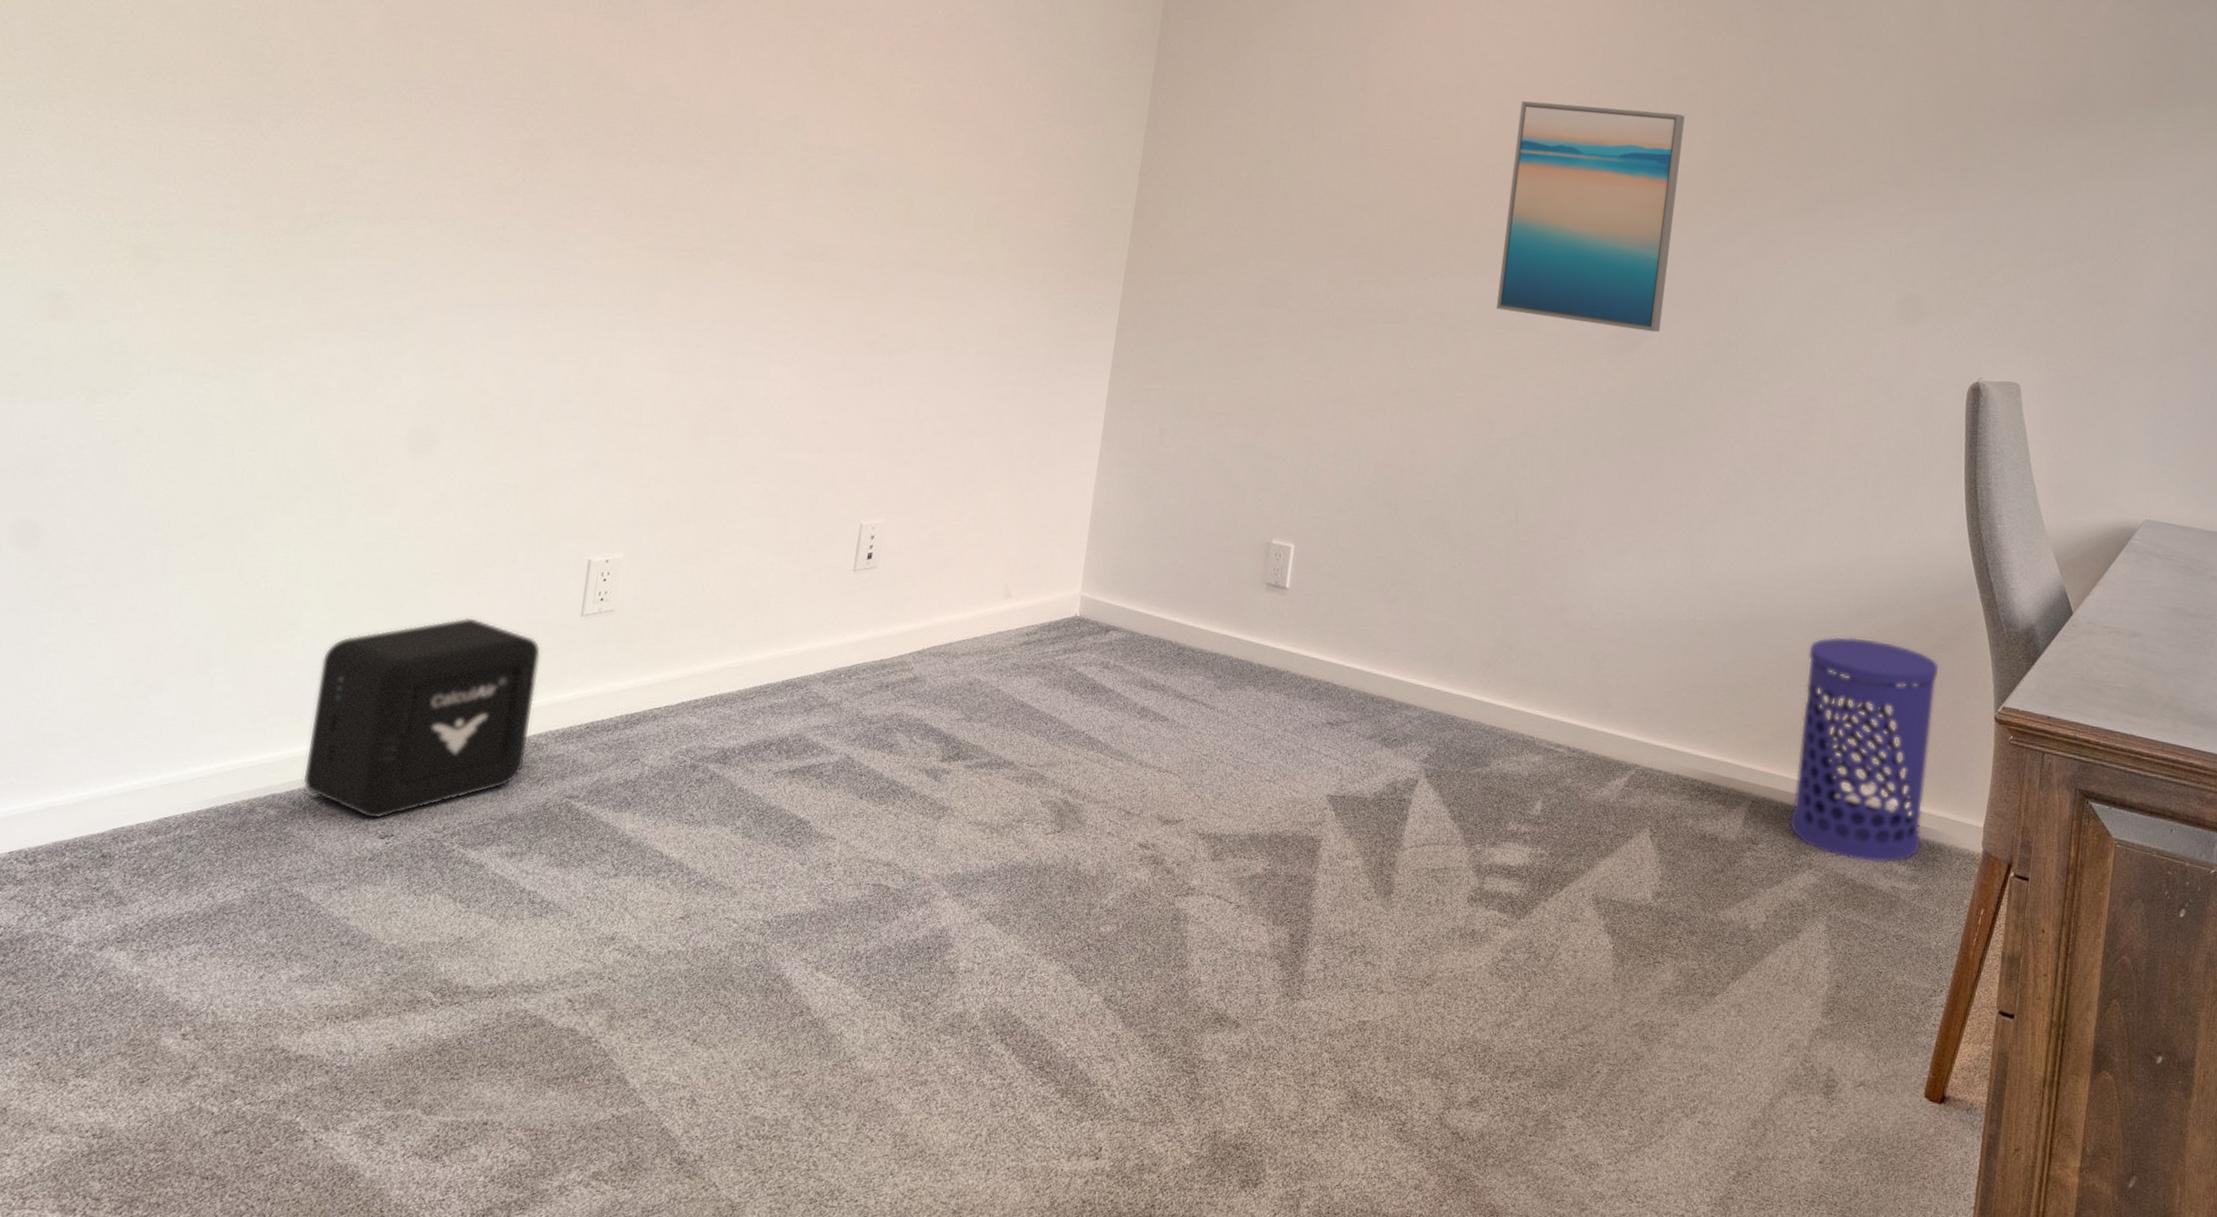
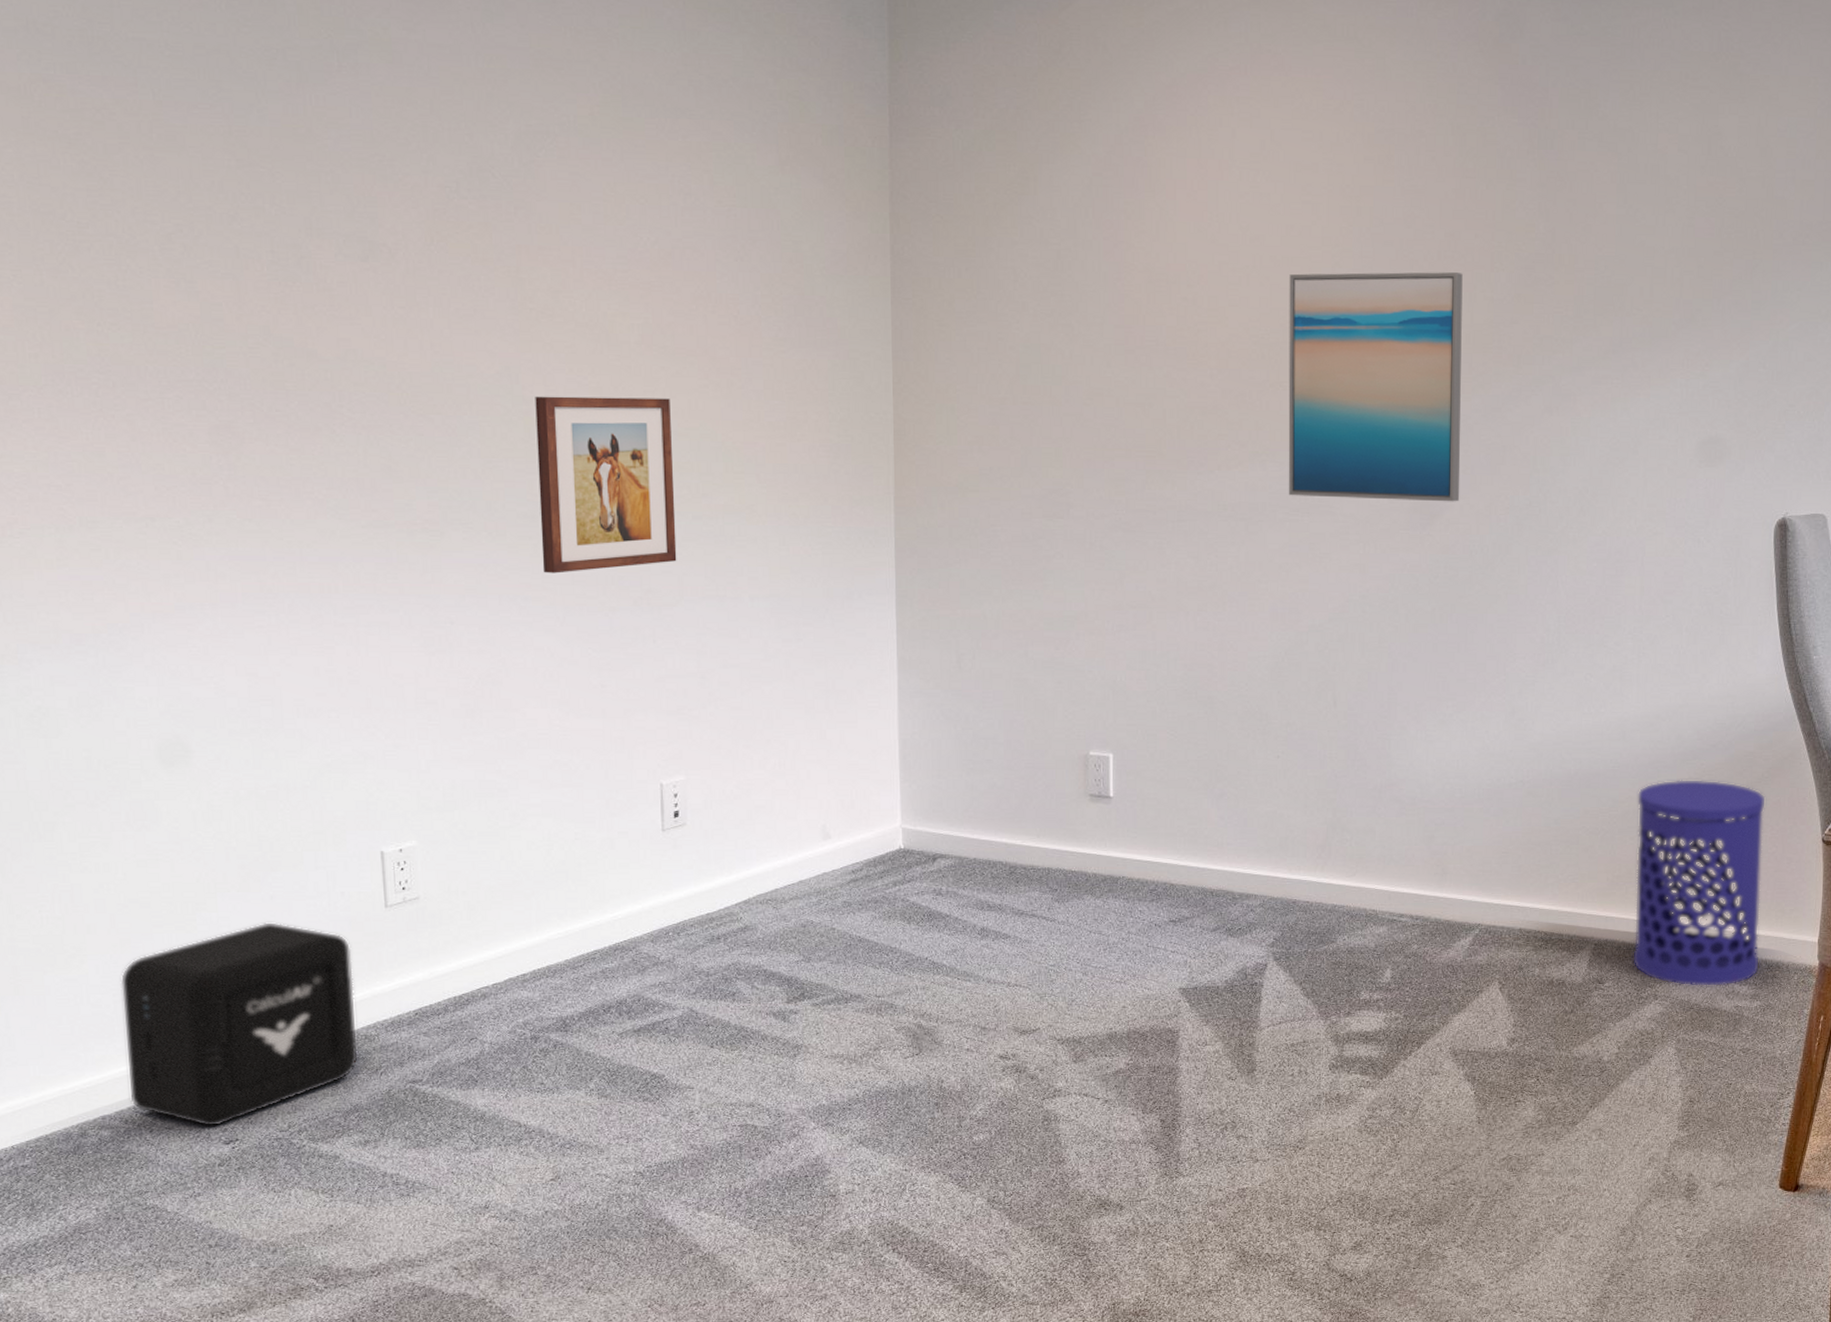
wall art: none [791,144,936,311] -> present [535,396,677,574]

